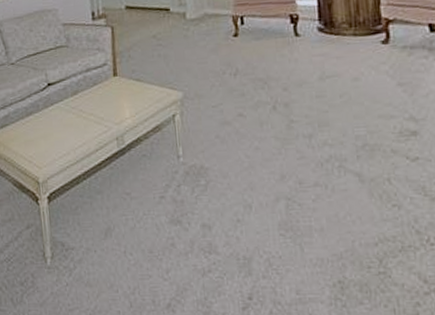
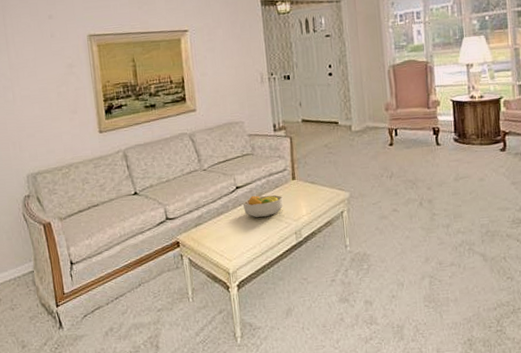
fruit bowl: none [55,93,104,119] -> present [242,195,284,217]

